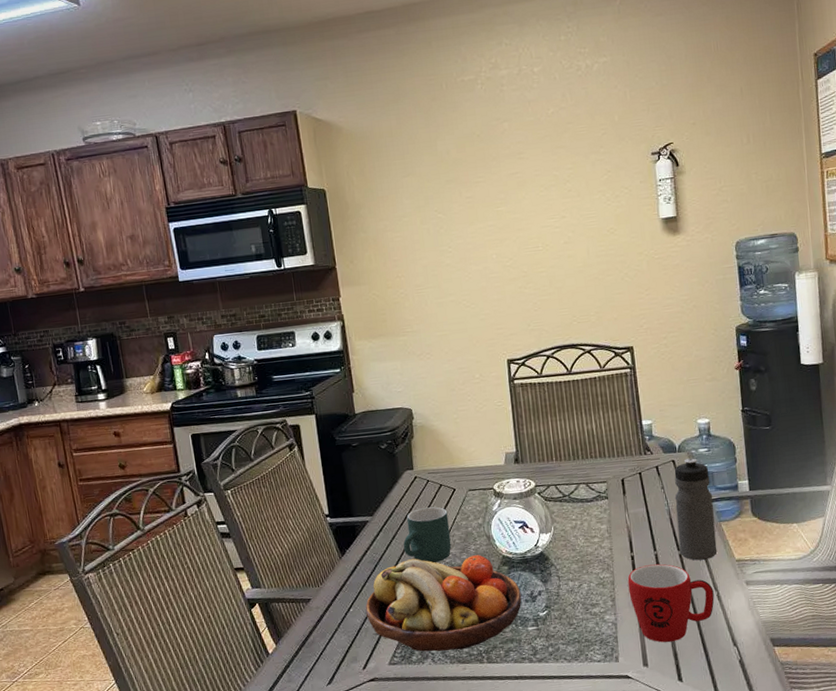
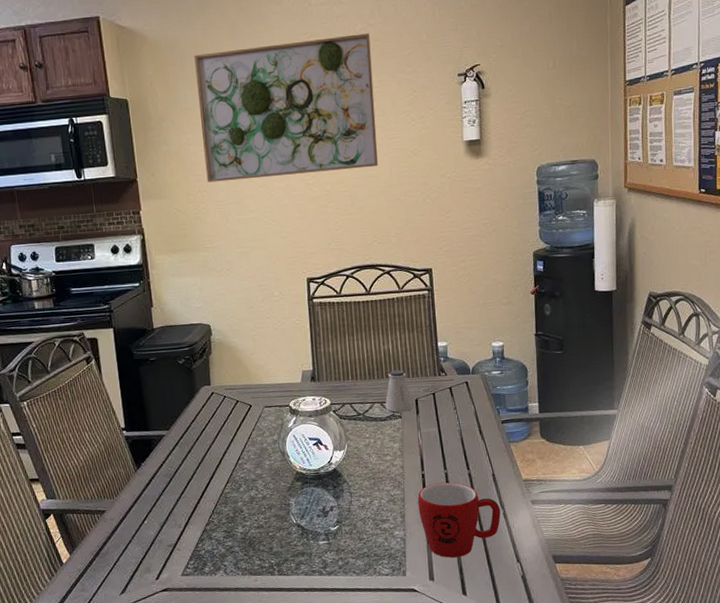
fruit bowl: present [366,555,522,652] -> none [160,470,314,564]
wall art: none [389,116,575,268] -> present [194,33,378,183]
mug: present [403,507,452,563] -> none [199,422,247,478]
saltshaker: none [590,449,620,493] -> present [385,370,414,412]
water bottle: present [674,458,718,561] -> none [466,380,506,480]

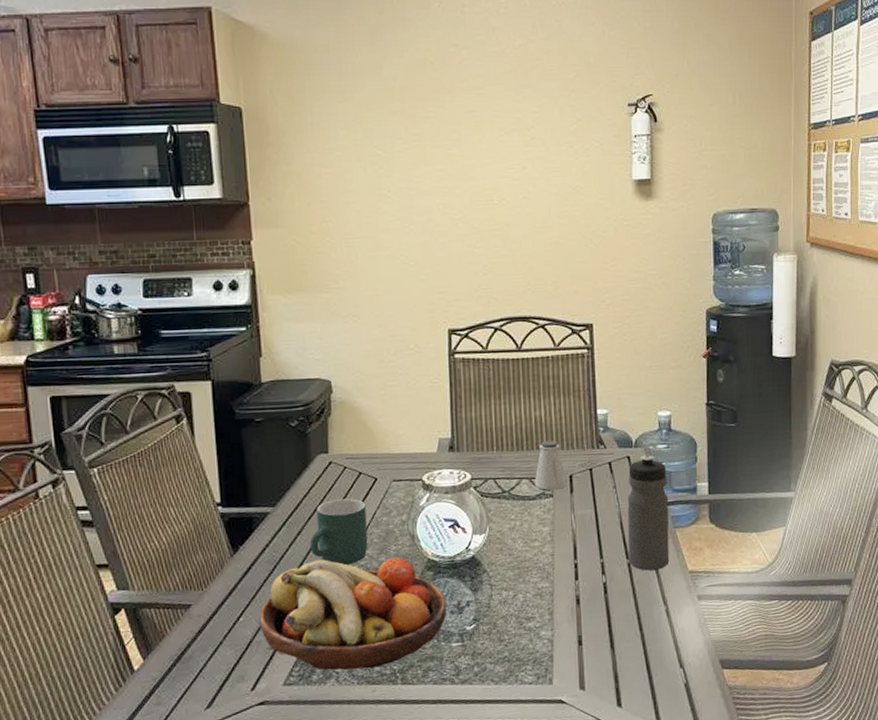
fruit bowl: none [160,470,314,564] -> present [259,557,447,670]
wall art: present [194,33,378,183] -> none [324,50,535,212]
mug: none [199,422,247,478] -> present [310,498,368,566]
mug: present [417,482,501,558] -> none [569,573,663,663]
water bottle: none [466,380,506,480] -> present [627,455,670,571]

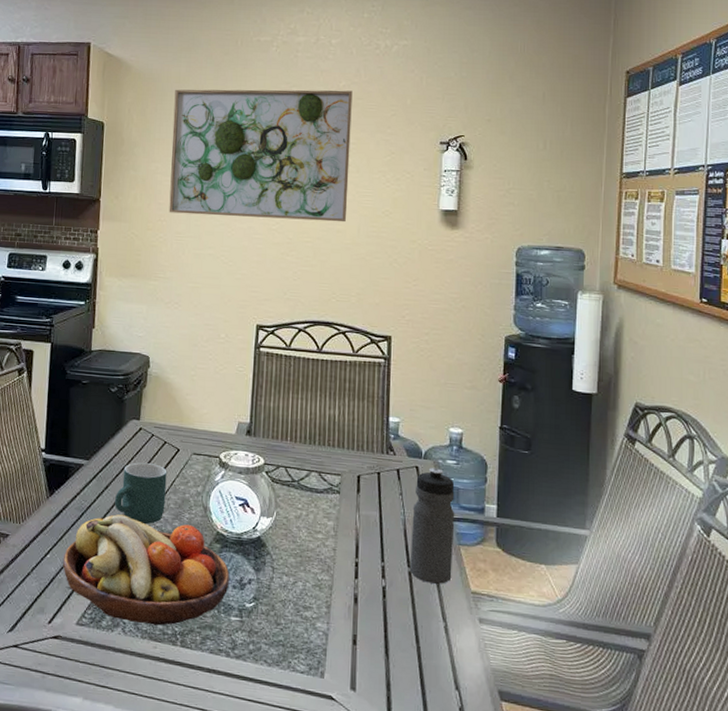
wall art: none [324,50,535,212] -> present [169,89,353,223]
saltshaker: present [534,440,567,490] -> none [323,439,355,487]

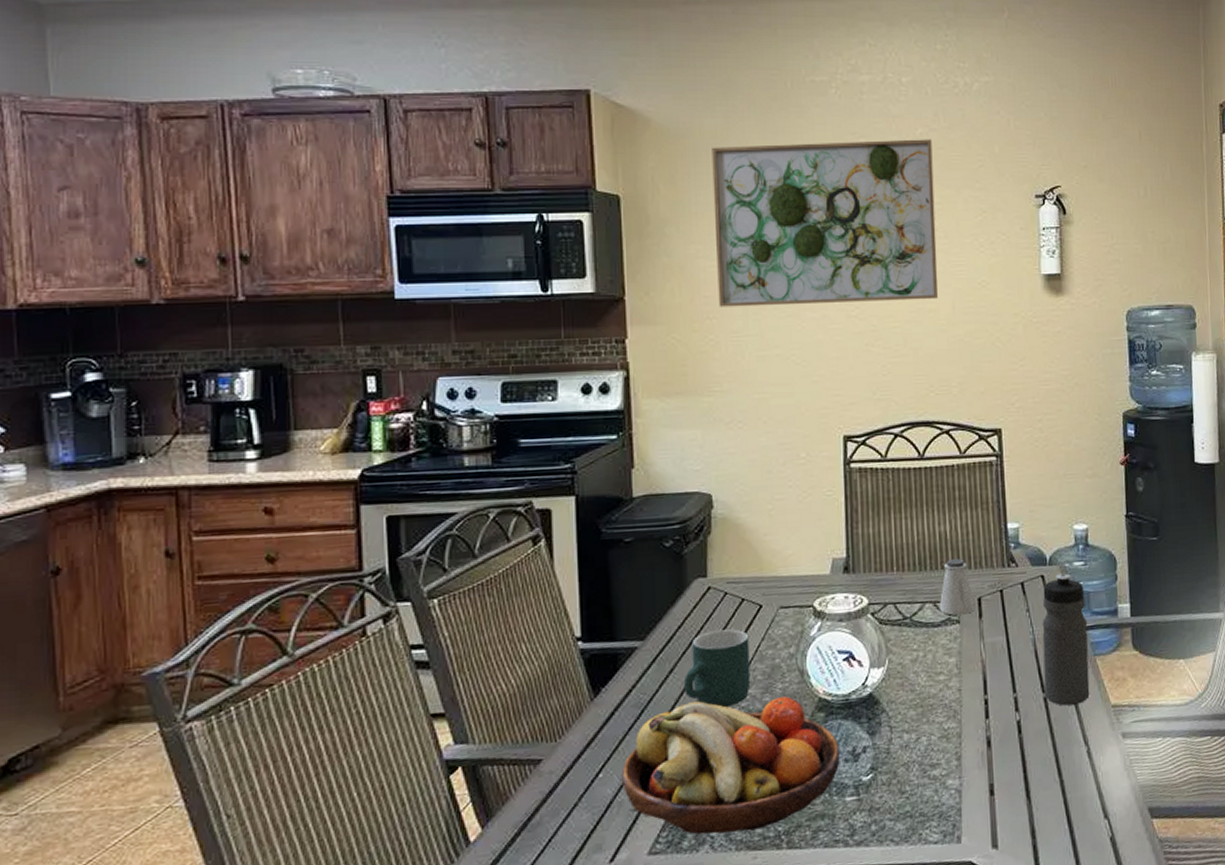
saltshaker: none [323,439,355,487] -> present [939,559,975,615]

